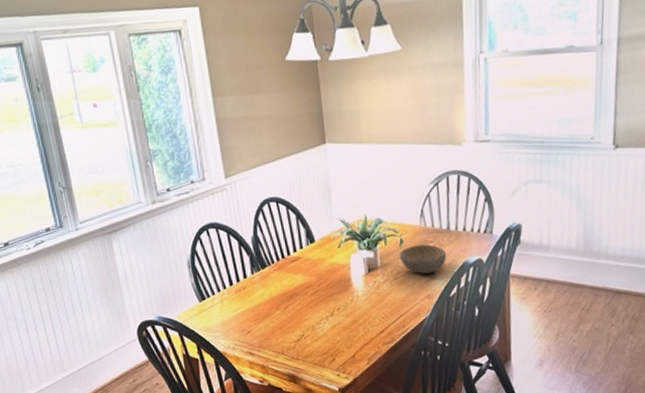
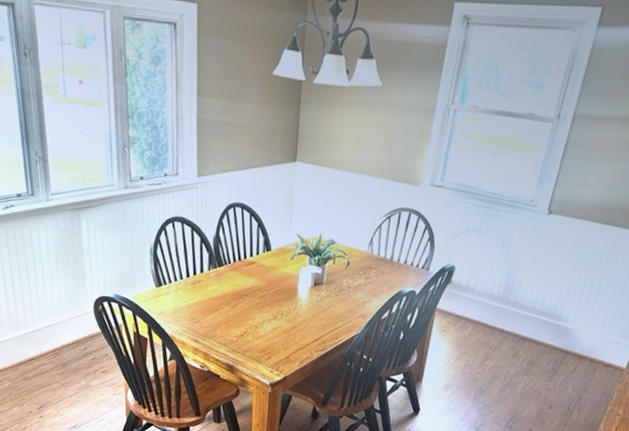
bowl: present [399,244,447,274] -> none [343,269,386,296]

